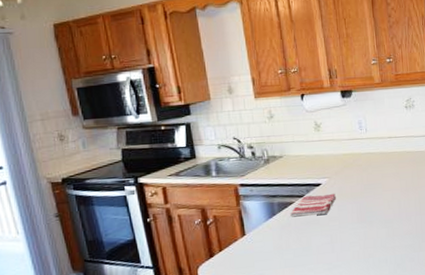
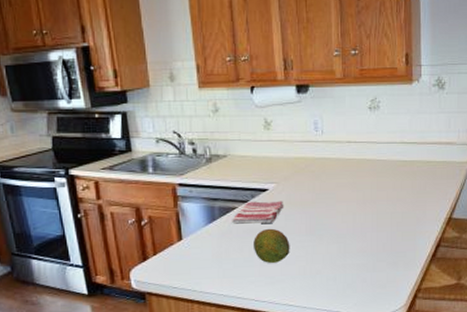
fruit: none [311,218,345,251] -> present [254,228,290,263]

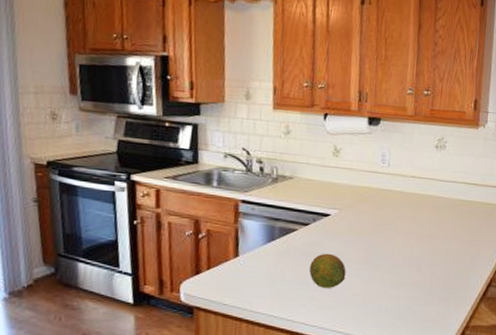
dish towel: present [232,201,284,224] -> none [291,225,345,248]

